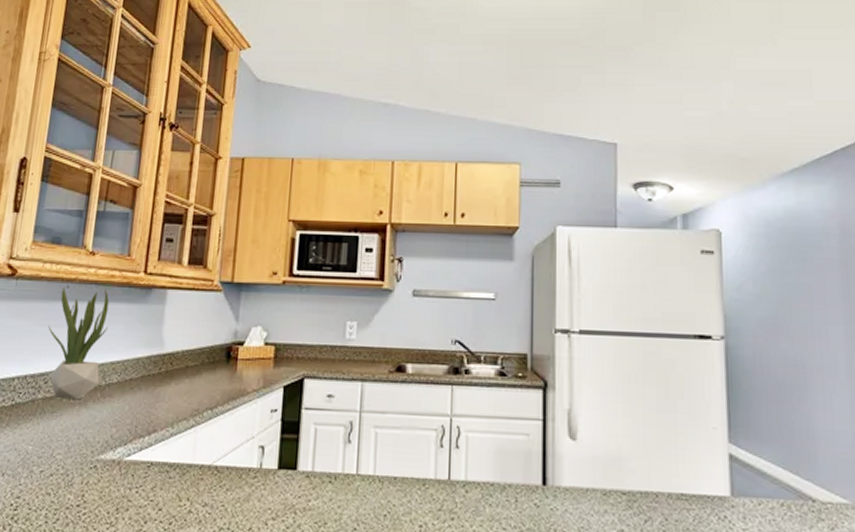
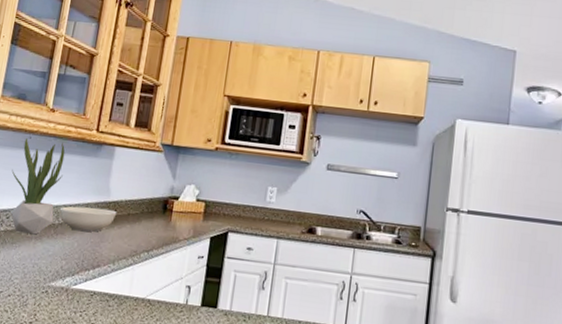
bowl: none [106,362,173,392] -> present [59,206,117,232]

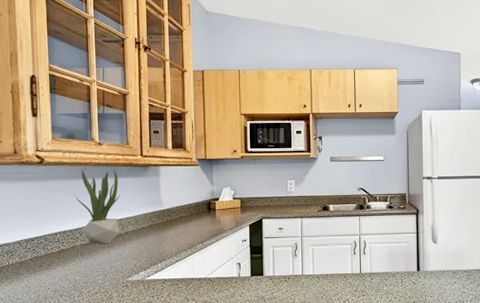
bowl: present [59,206,117,232] -> none [123,215,171,236]

